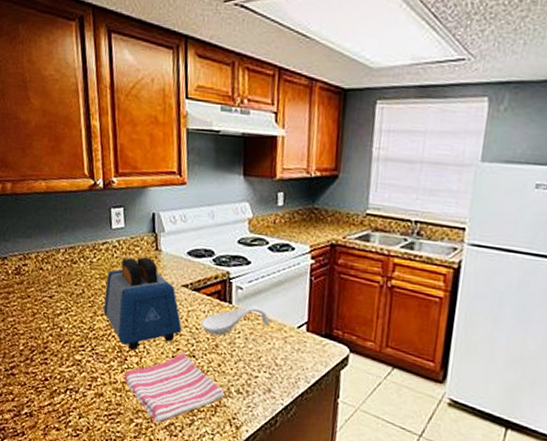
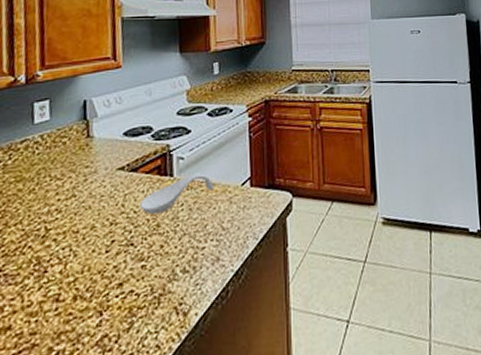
toaster: present [103,257,183,351] -> none [17,147,118,258]
dish towel: present [124,352,225,423] -> none [42,243,169,342]

